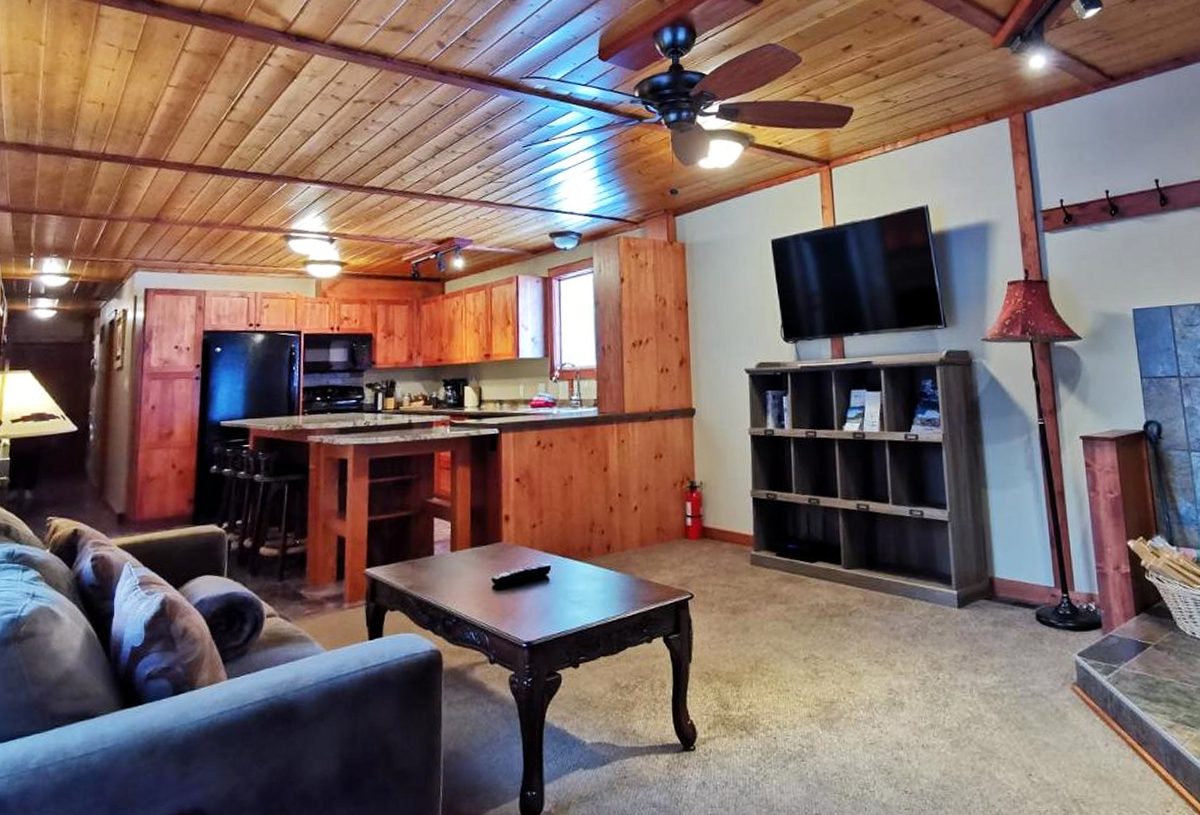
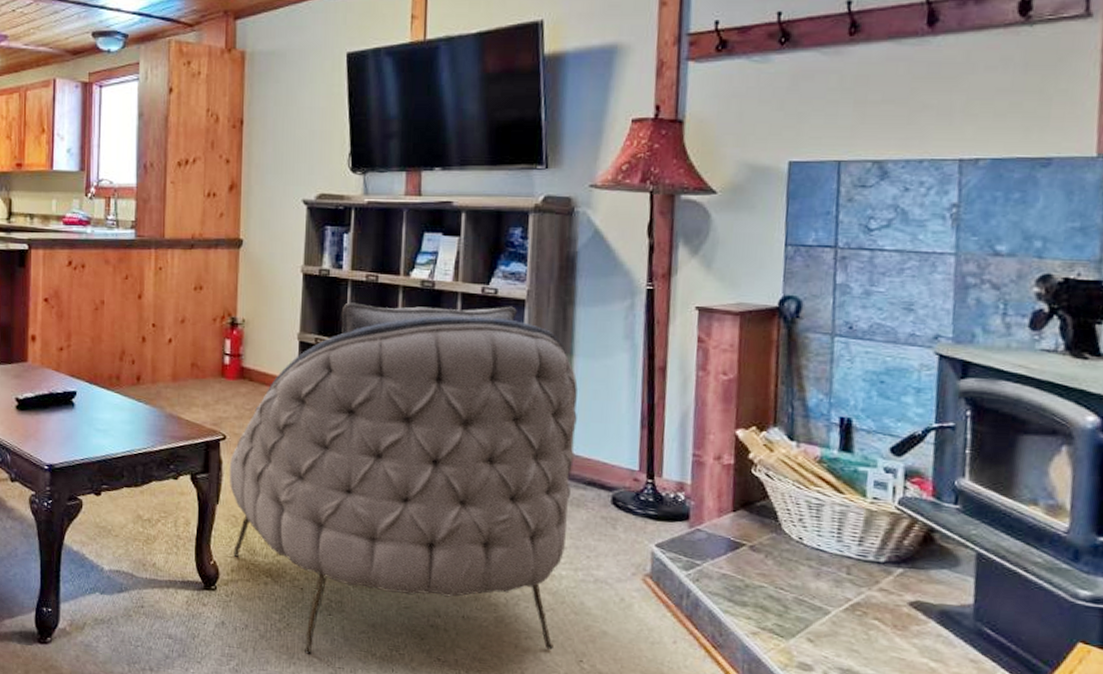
armchair: none [698,449,1005,804] -> present [229,302,578,654]

